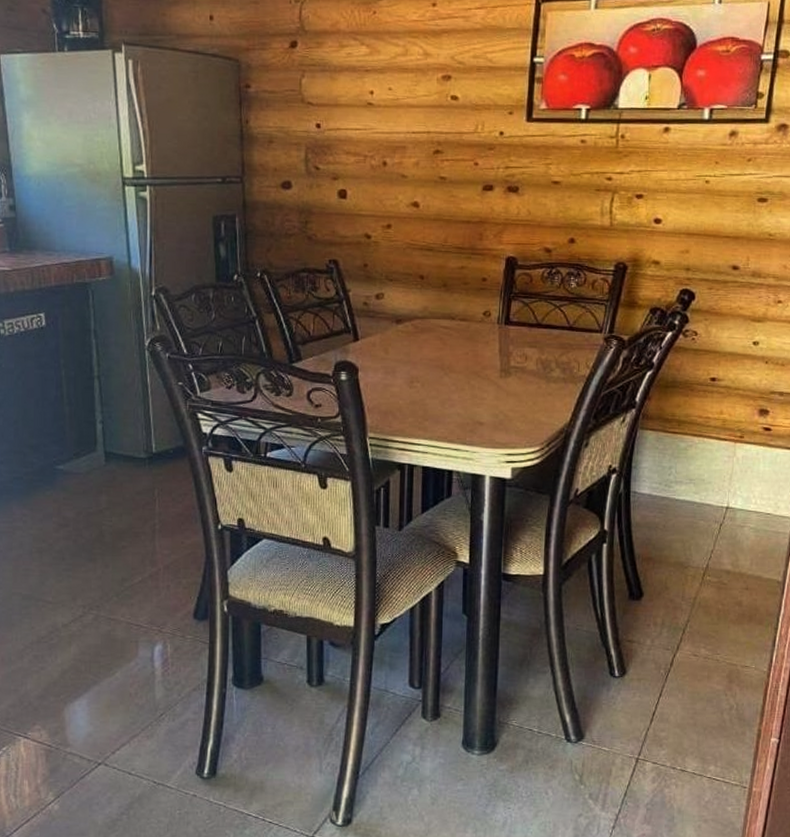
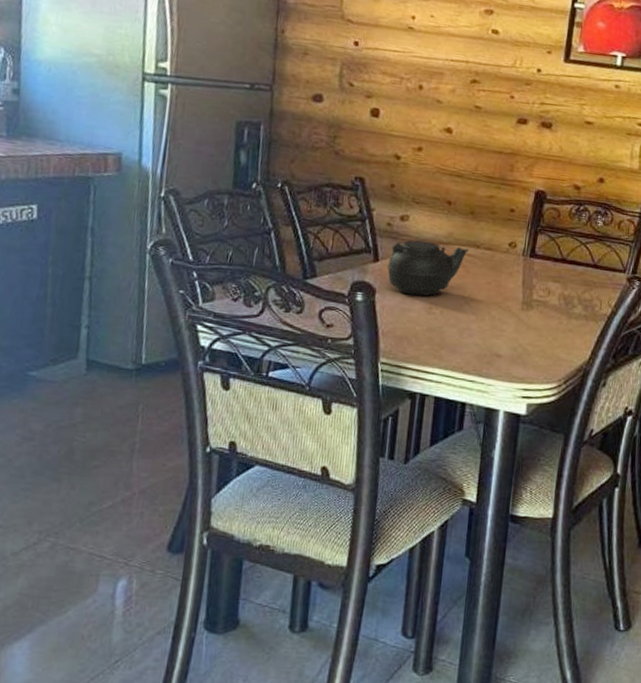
teapot: none [367,317,444,371] -> present [387,240,469,296]

